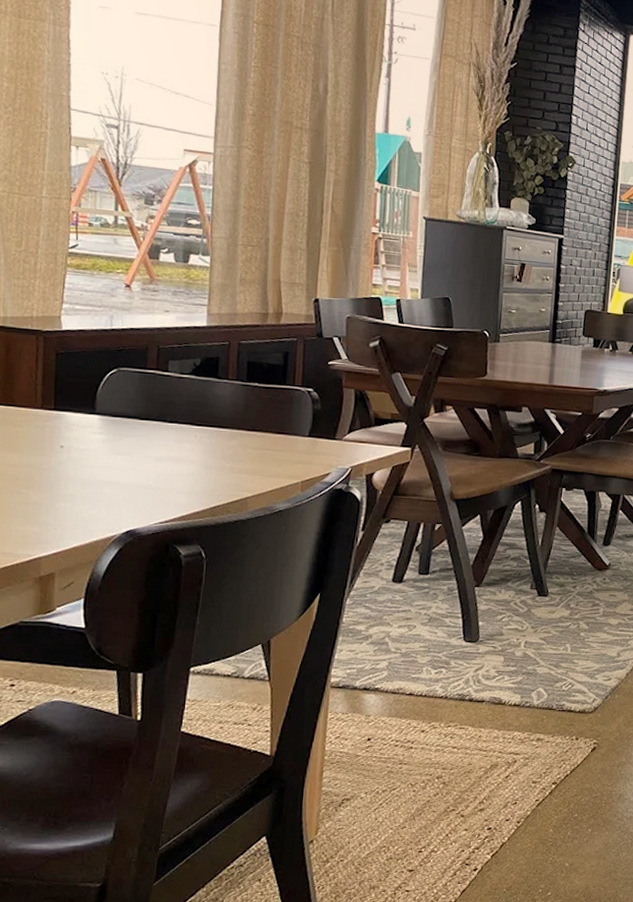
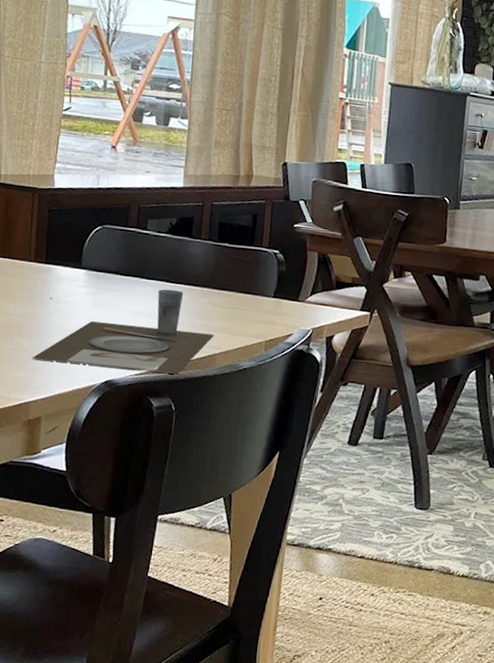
place setting: none [41,432,246,520] -> present [32,289,214,374]

